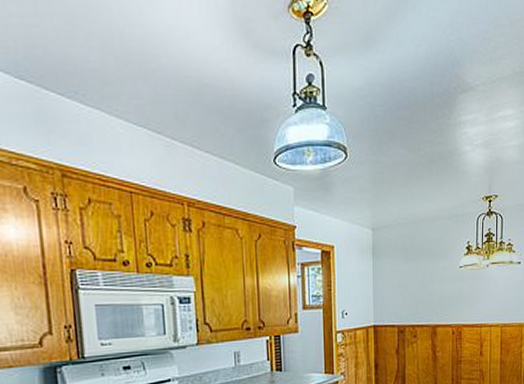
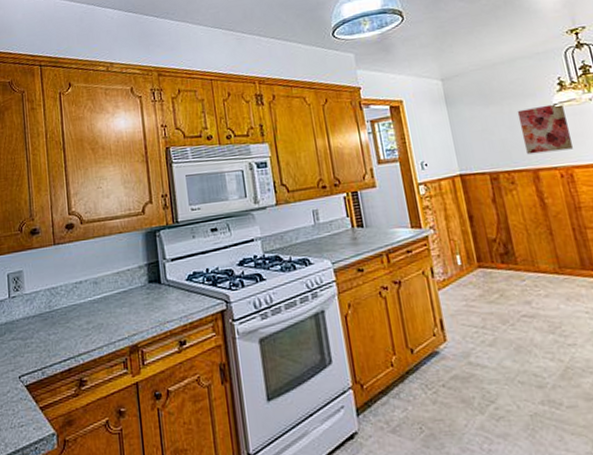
wall art: none [430,266,467,311] -> present [517,104,574,155]

